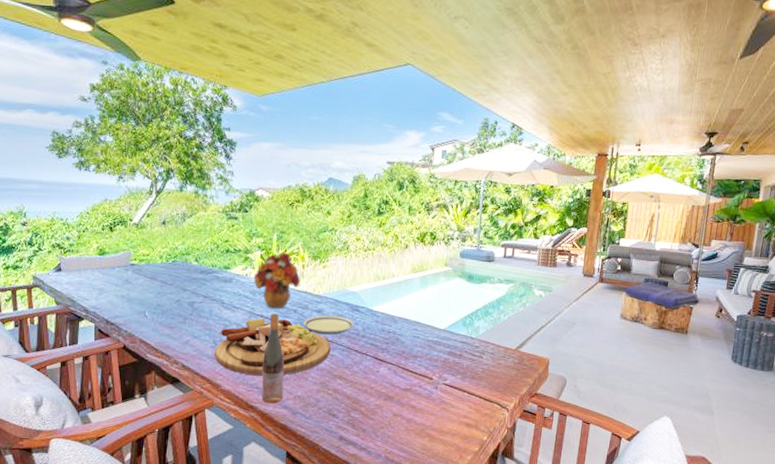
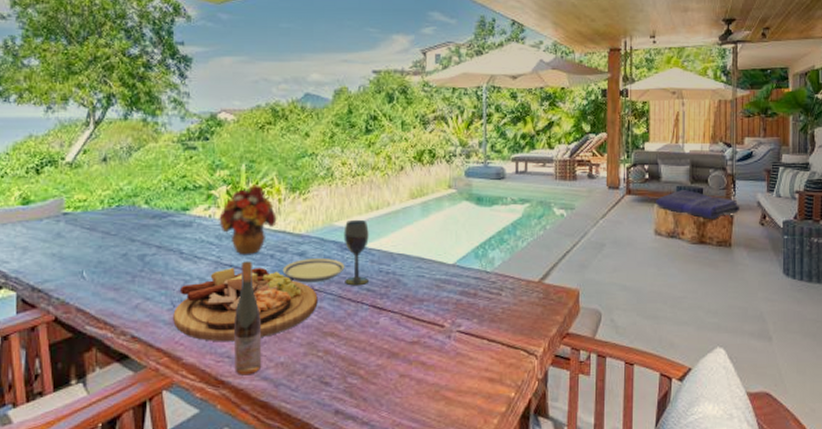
wine glass: none [353,286,376,341] -> present [344,219,369,286]

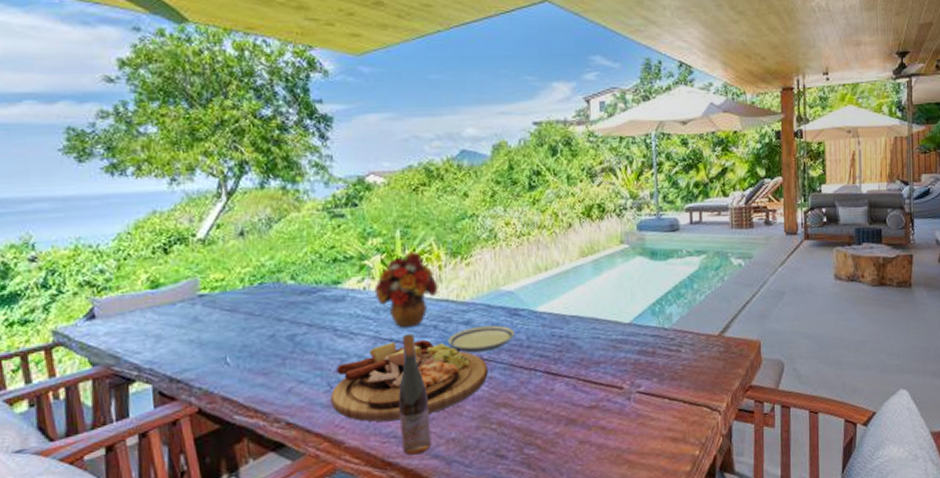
wine glass: present [344,219,369,286] -> none [511,282,541,353]
towel: present [656,190,741,219] -> none [835,231,919,260]

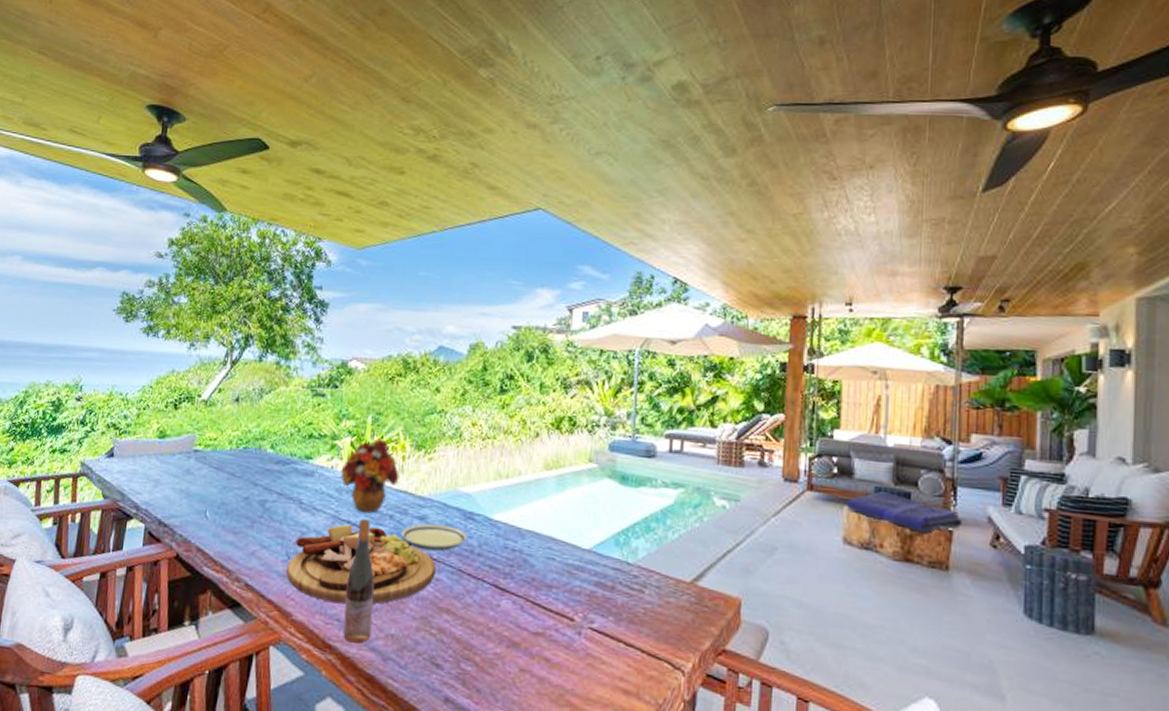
towel: none [835,231,919,260] -> present [846,492,963,533]

